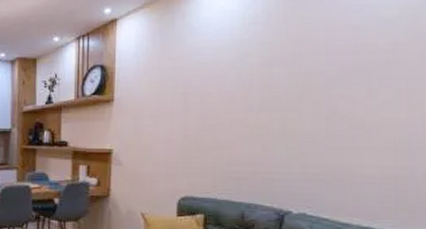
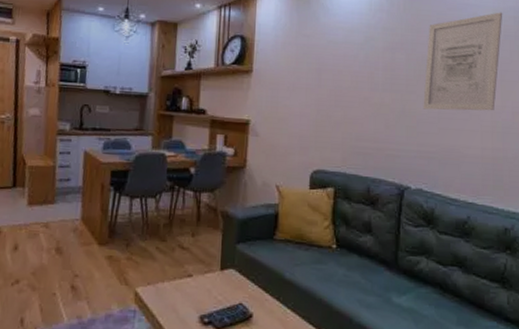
wall art: none [307,9,412,128] -> present [423,12,503,111]

